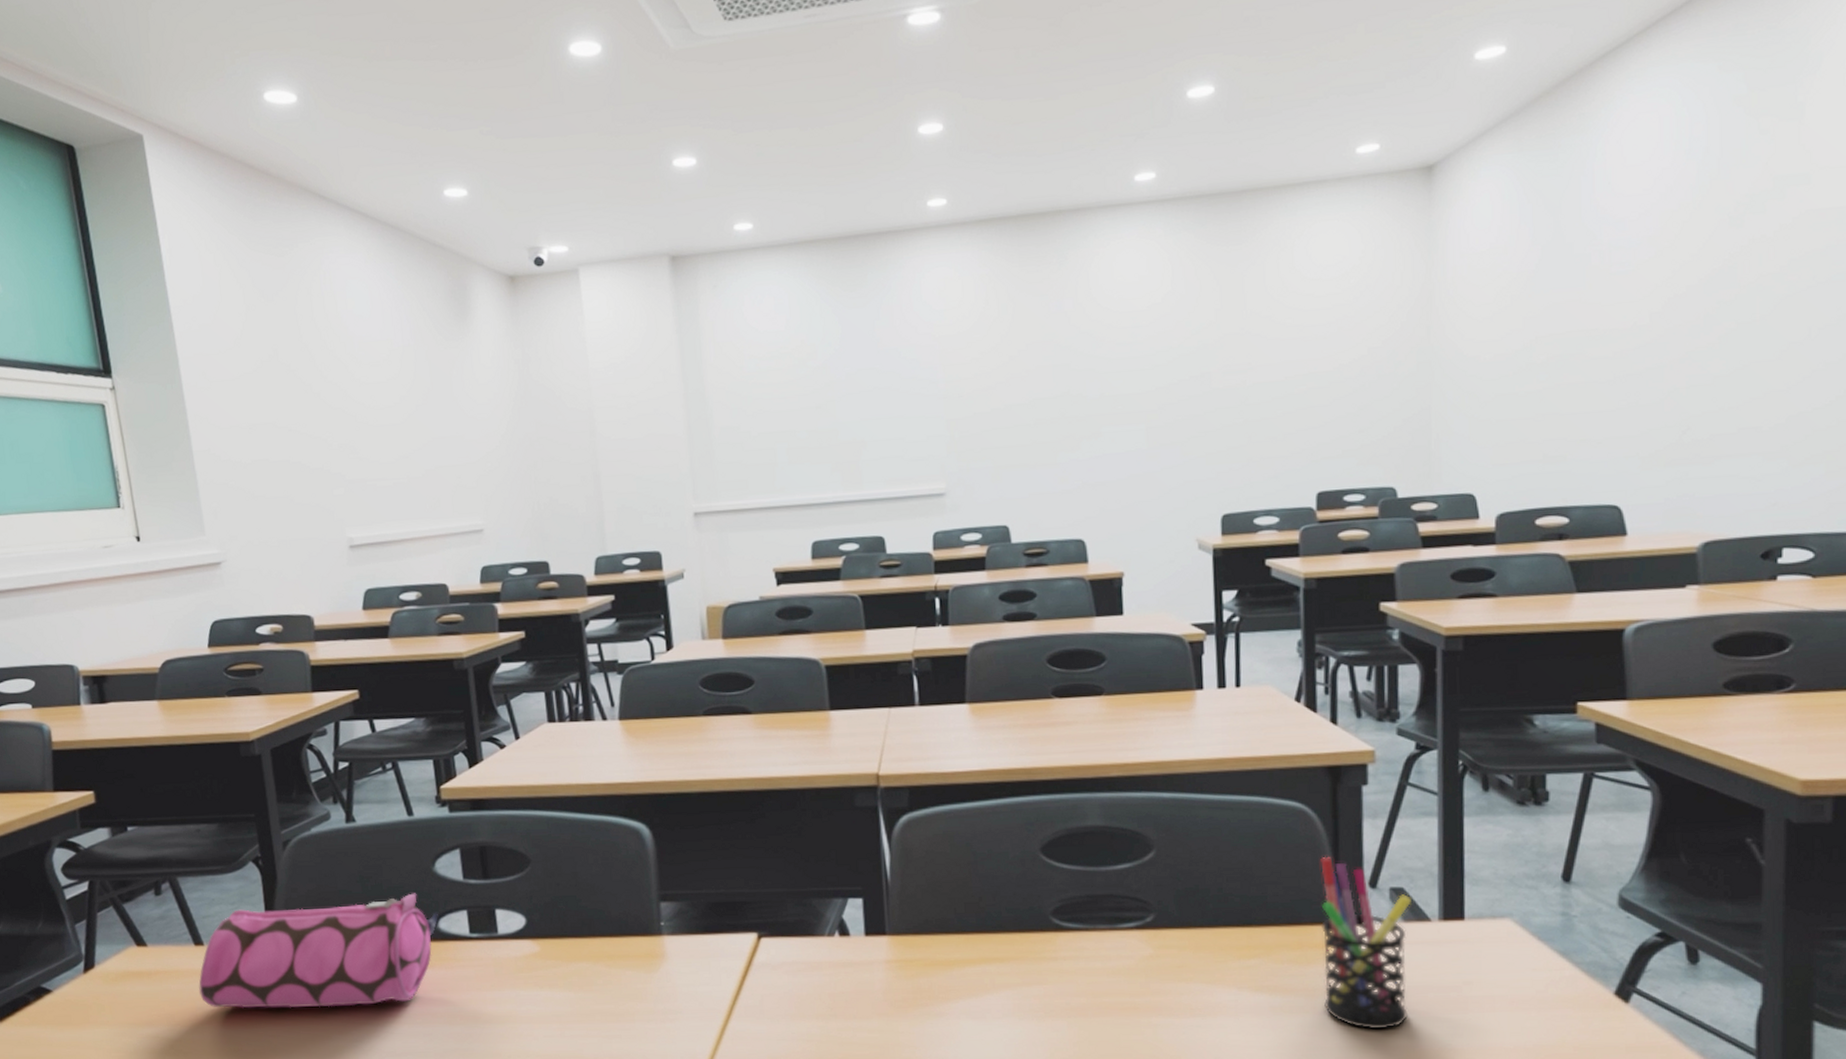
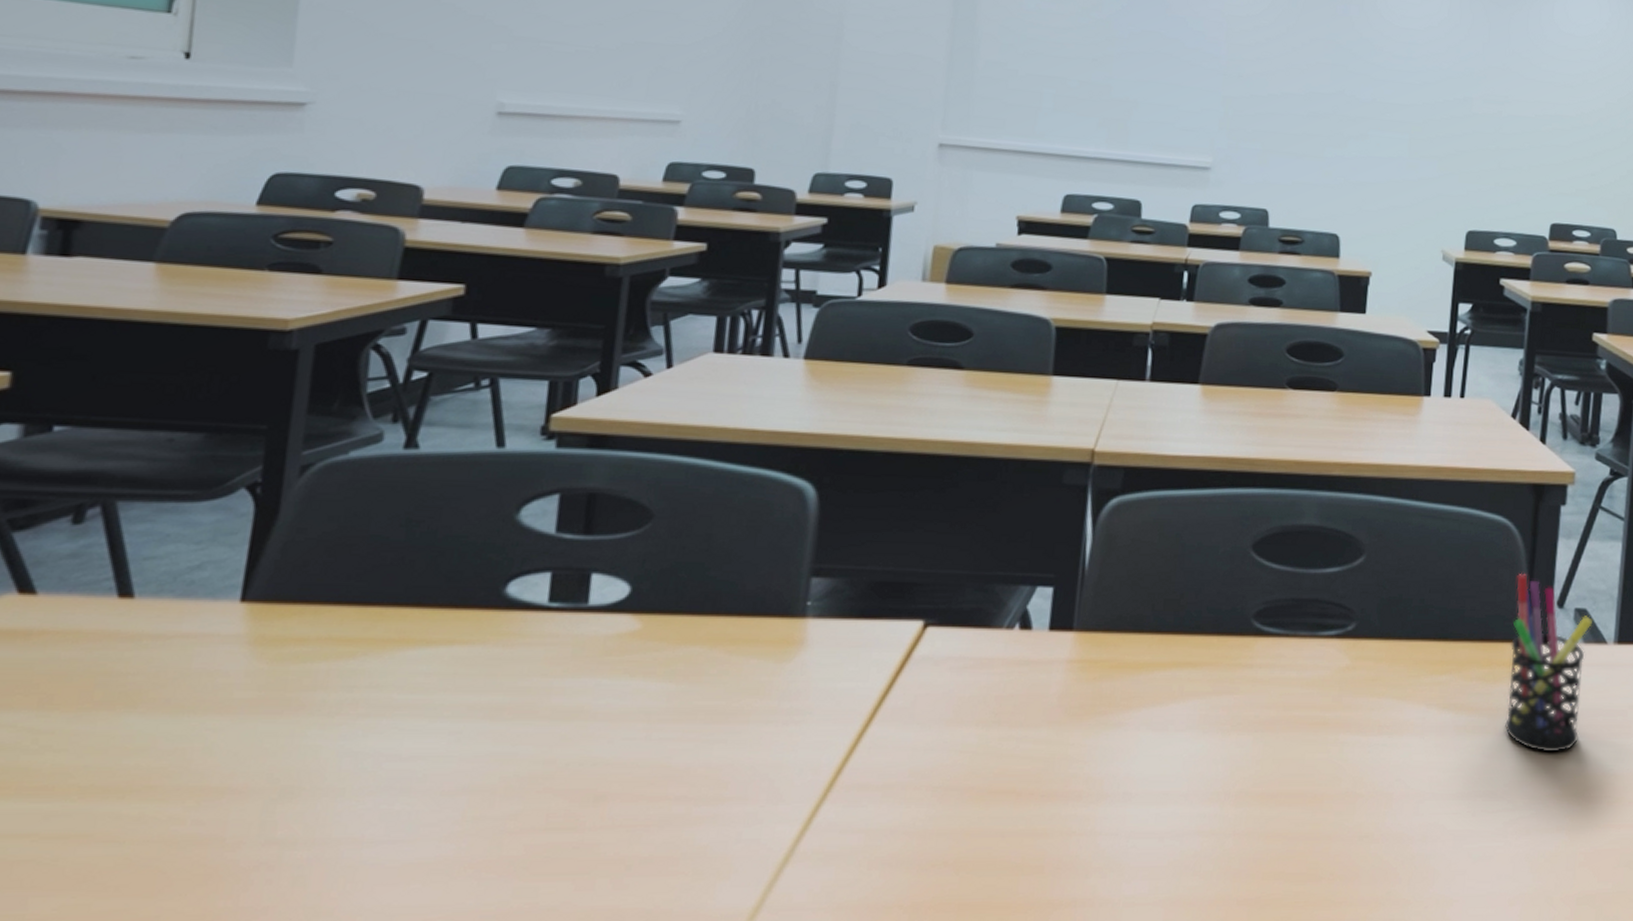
pencil case: present [199,893,438,1009] -> none [106,545,510,692]

